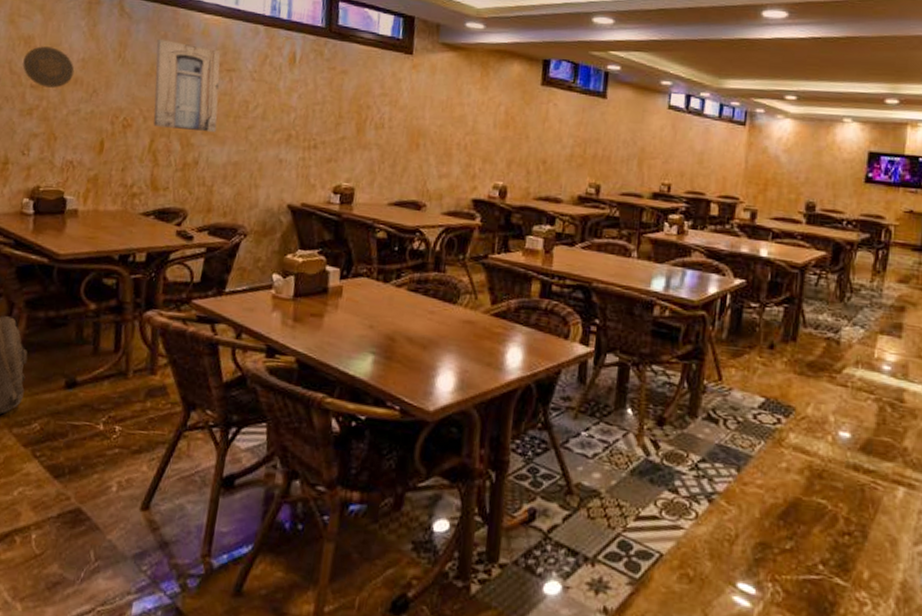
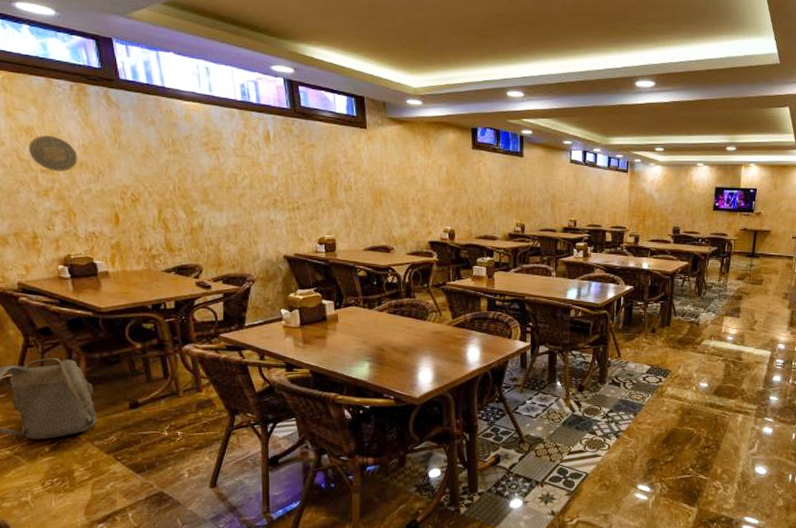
wall art: present [153,38,221,133] -> none [146,124,213,202]

